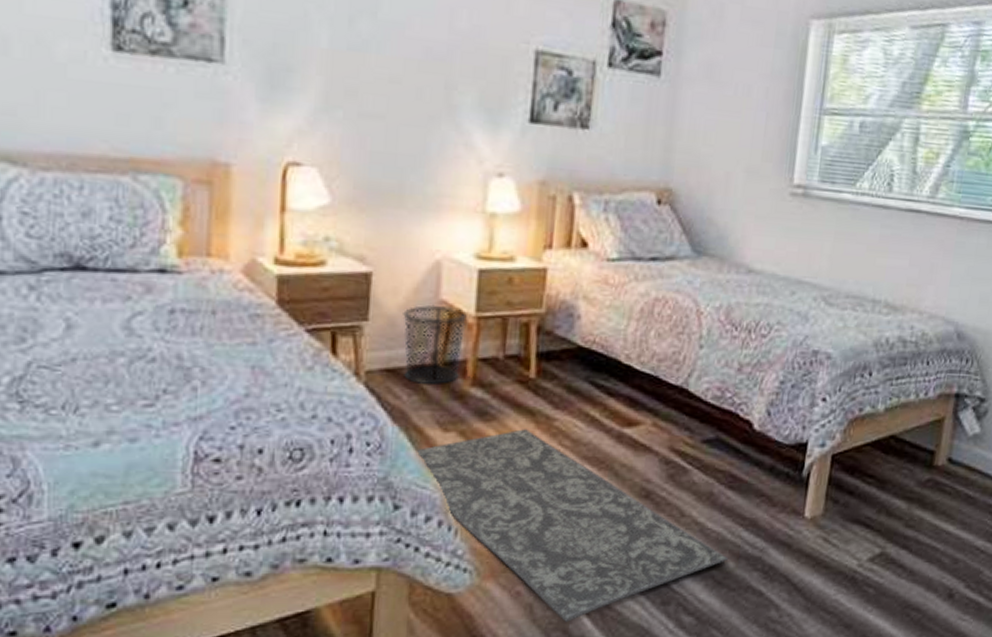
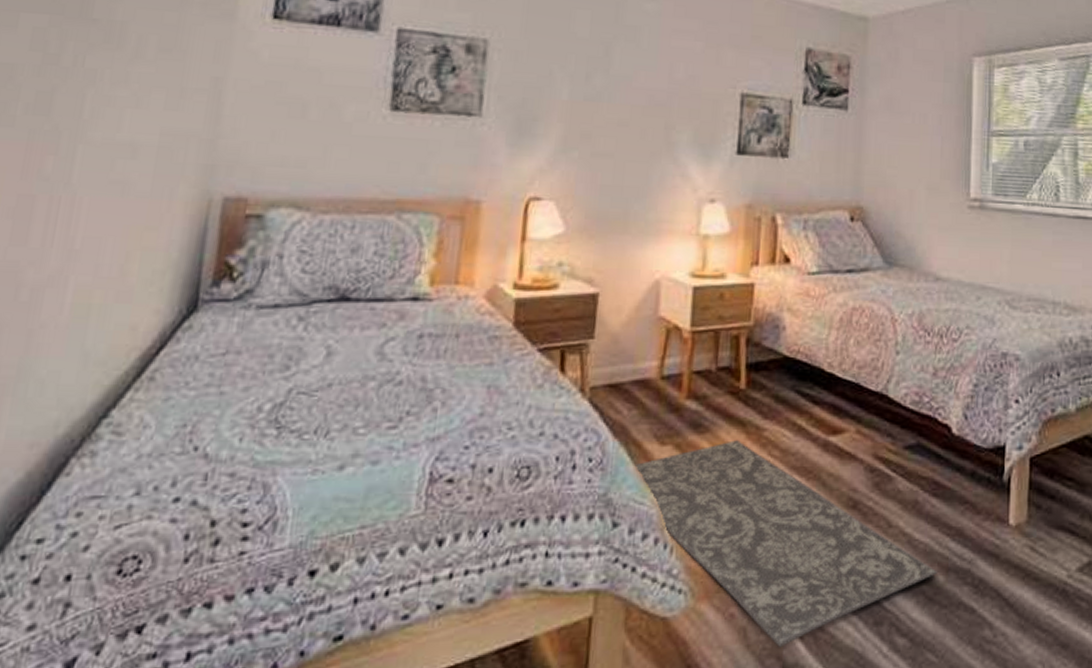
waste bin: present [403,304,467,386] -> none [625,321,683,399]

